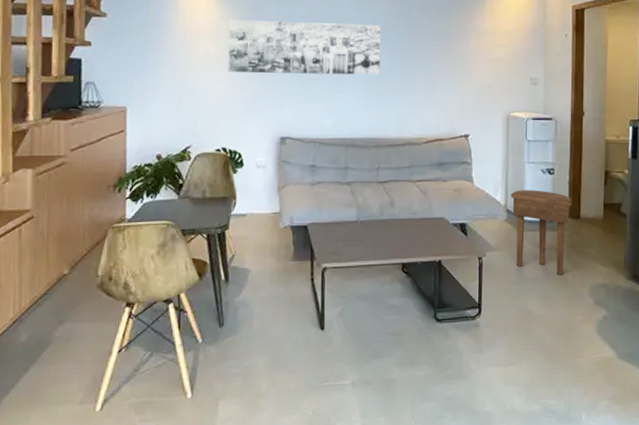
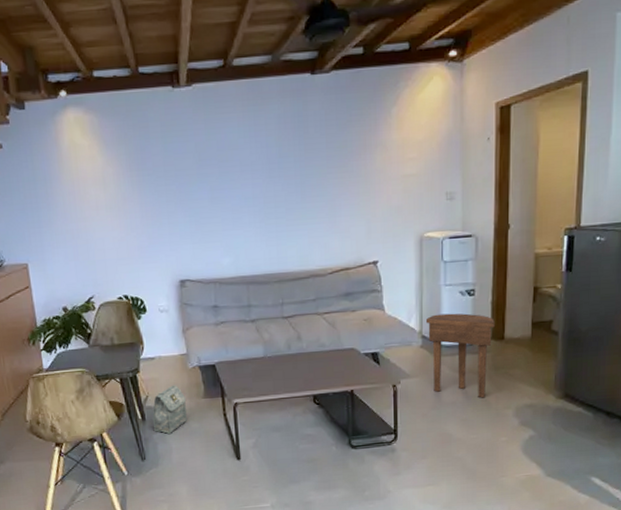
wall art: present [228,19,381,76] -> none [115,152,277,220]
bag: none [236,245,274,299] -> present [152,385,187,435]

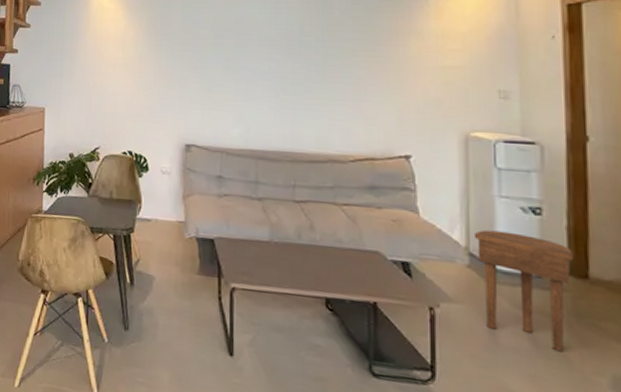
bag: present [152,385,187,435] -> none [140,253,179,308]

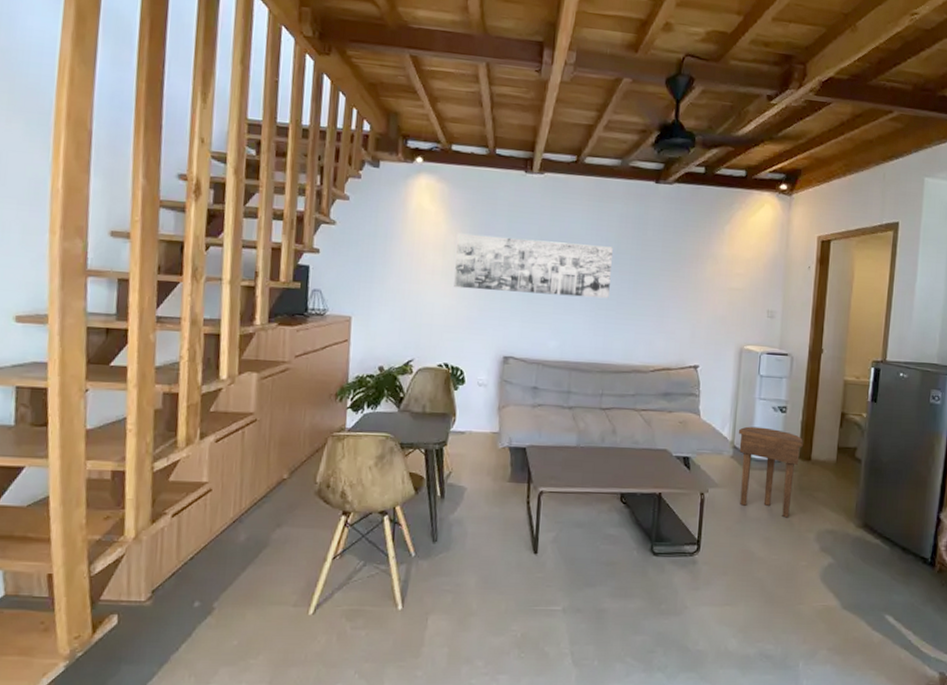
wall art: none [134,27,295,84] -> present [454,233,613,299]

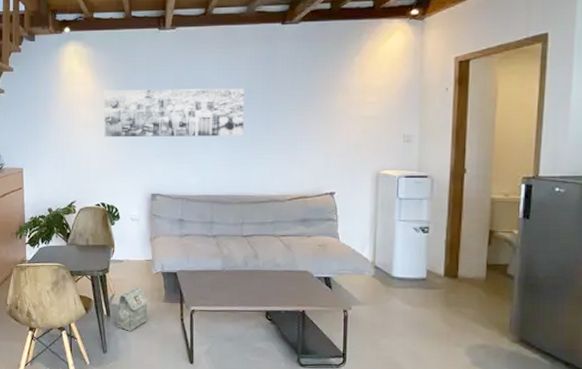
bag: none [451,464,491,517] -> present [116,287,148,332]
side table: present [738,426,803,518] -> none [378,247,448,333]

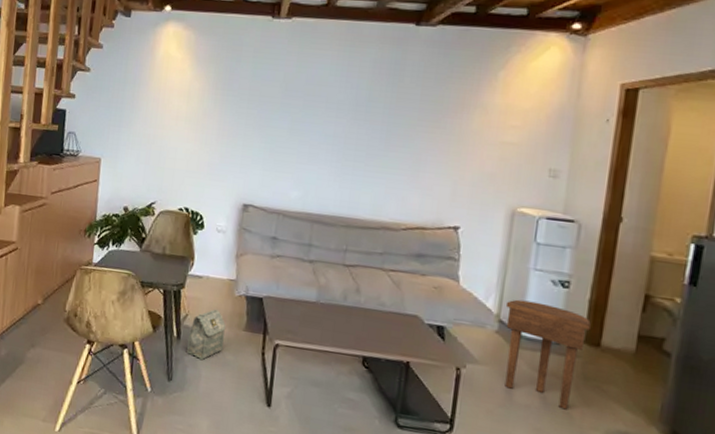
wall art: present [104,89,244,138] -> none [196,79,364,150]
side table: none [378,247,448,333] -> present [505,299,591,410]

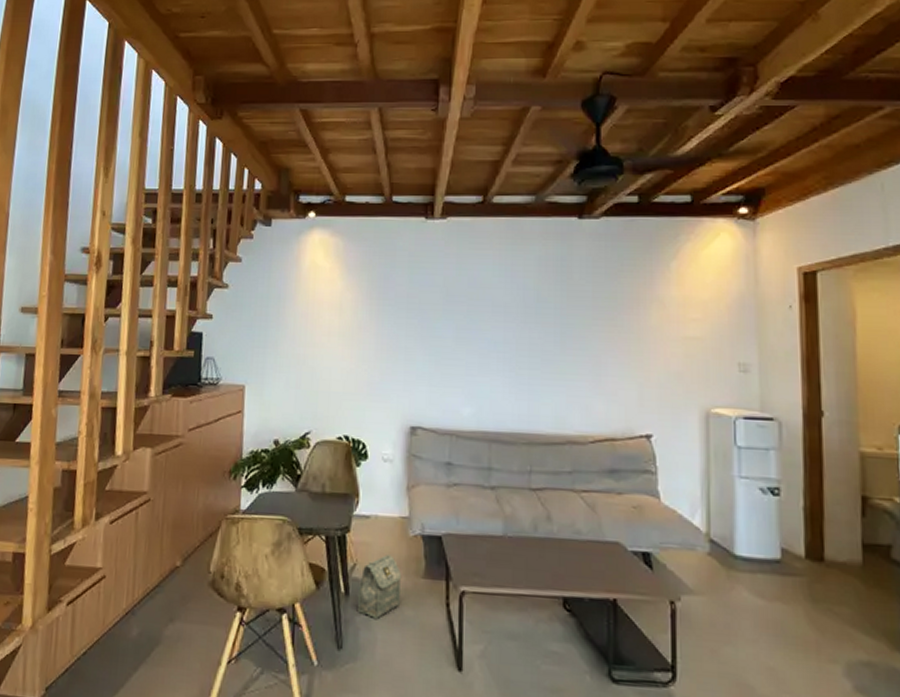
side table: present [505,299,591,410] -> none [714,513,810,641]

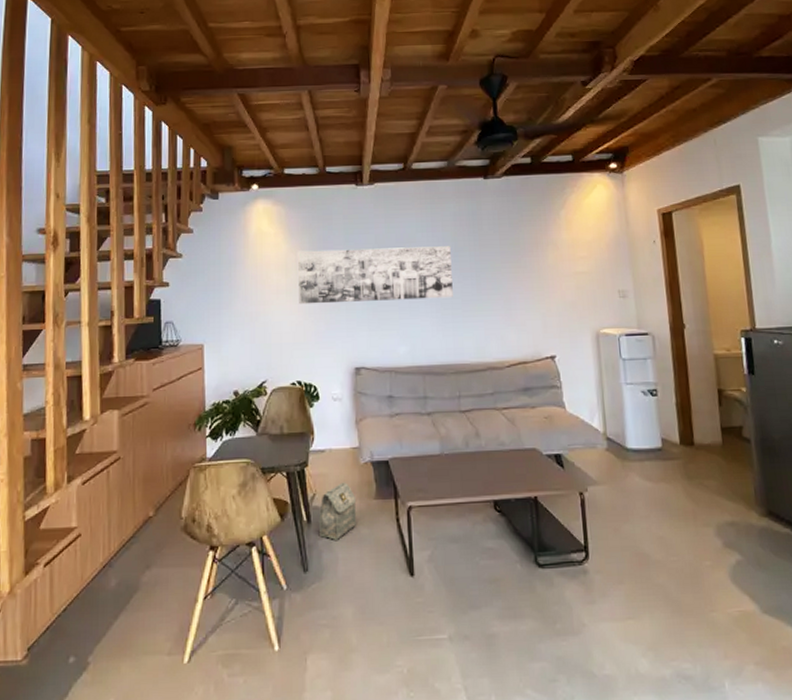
wall art: none [352,289,532,356] -> present [298,246,453,305]

